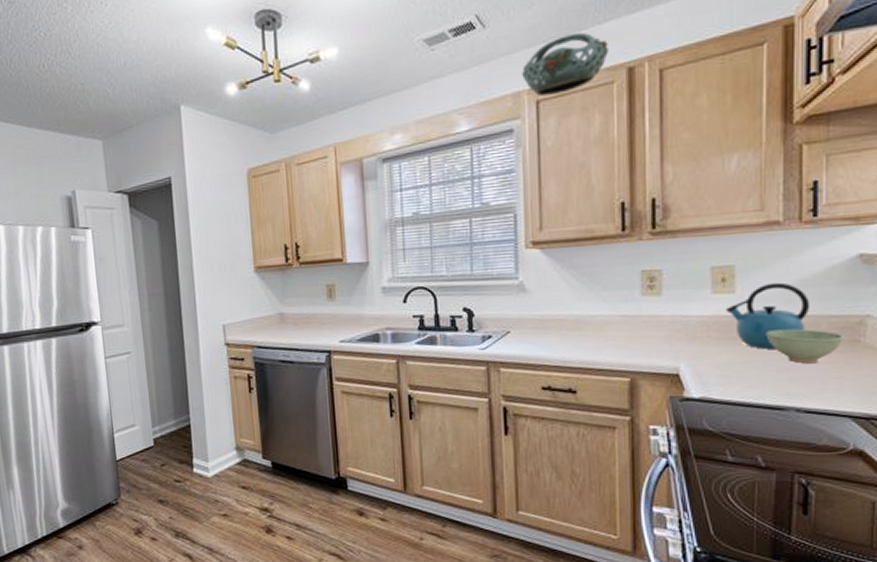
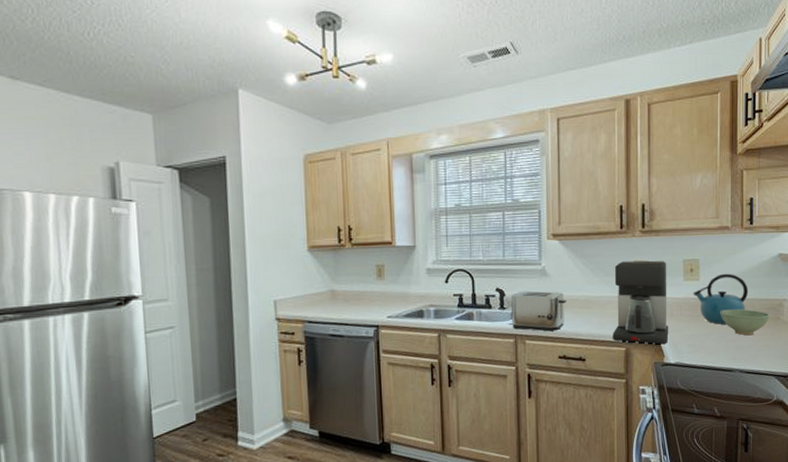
toaster: none [481,310,551,358] -> present [511,291,566,332]
decorative basket: present [522,32,610,96] -> none [547,67,612,114]
coffee maker: none [612,269,691,375] -> present [613,260,669,345]

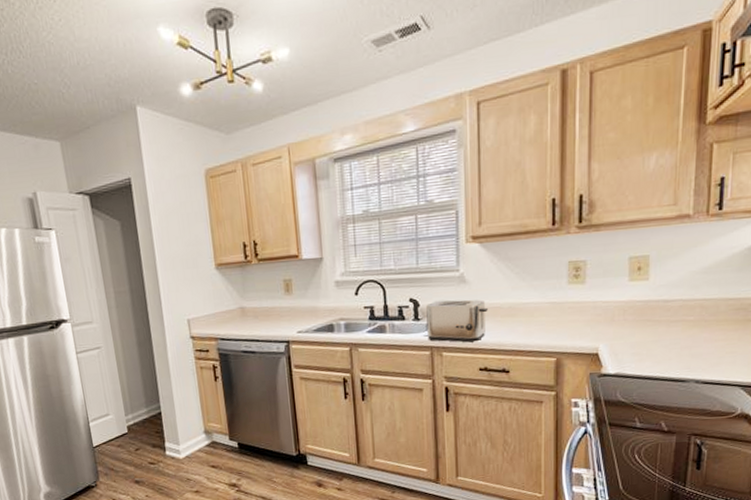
coffee maker: present [613,260,669,345] -> none [541,259,609,354]
kettle: present [693,273,749,324] -> none [640,270,712,329]
bowl: present [720,309,771,336] -> none [673,311,740,341]

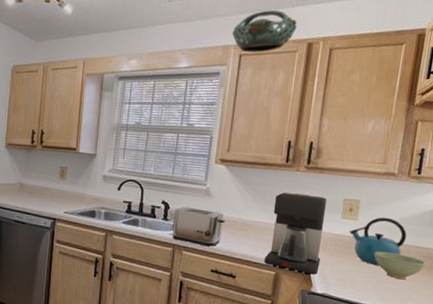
decorative basket: none [464,34,545,97] -> present [232,10,297,53]
coffee maker: none [541,259,609,354] -> present [264,192,327,275]
kettle: none [640,270,712,329] -> present [349,217,407,265]
bowl: none [673,311,740,341] -> present [374,251,427,280]

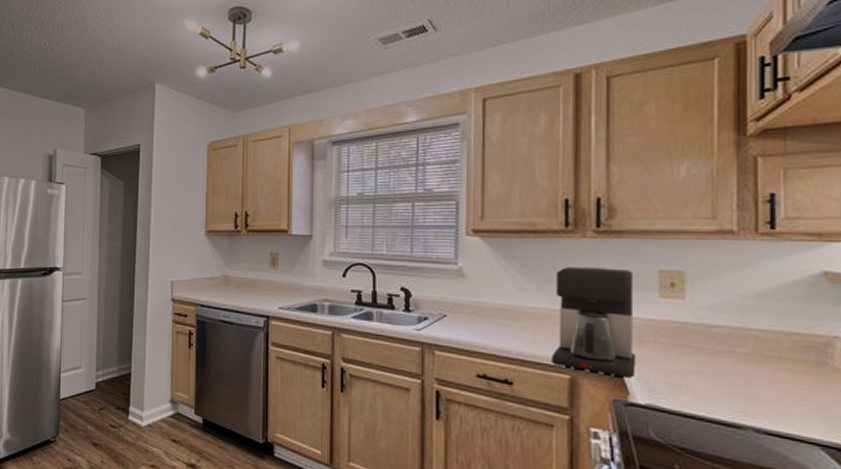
toaster: present [172,206,225,247] -> none [419,293,489,344]
decorative basket: present [232,10,297,53] -> none [470,39,557,94]
kettle: present [349,217,407,265] -> none [674,292,769,361]
bowl: present [374,251,427,280] -> none [719,341,810,382]

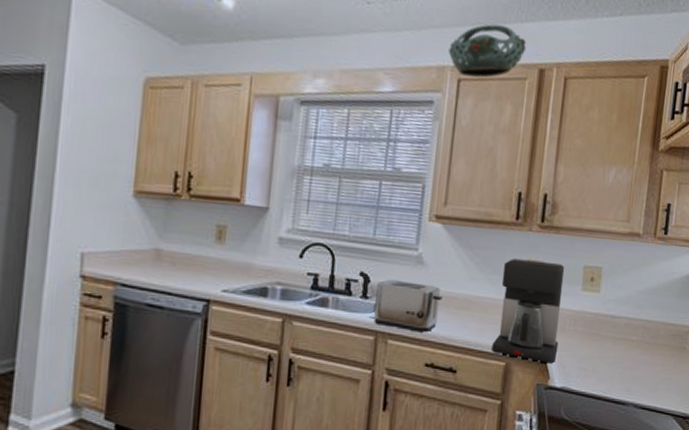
toaster: none [419,293,489,344] -> present [374,279,442,333]
decorative basket: none [470,39,557,94] -> present [449,24,527,78]

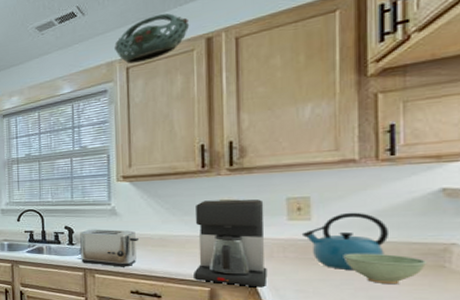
kettle: none [590,287,655,348] -> present [301,212,390,269]
bowl: none [619,330,676,365] -> present [343,253,428,285]

